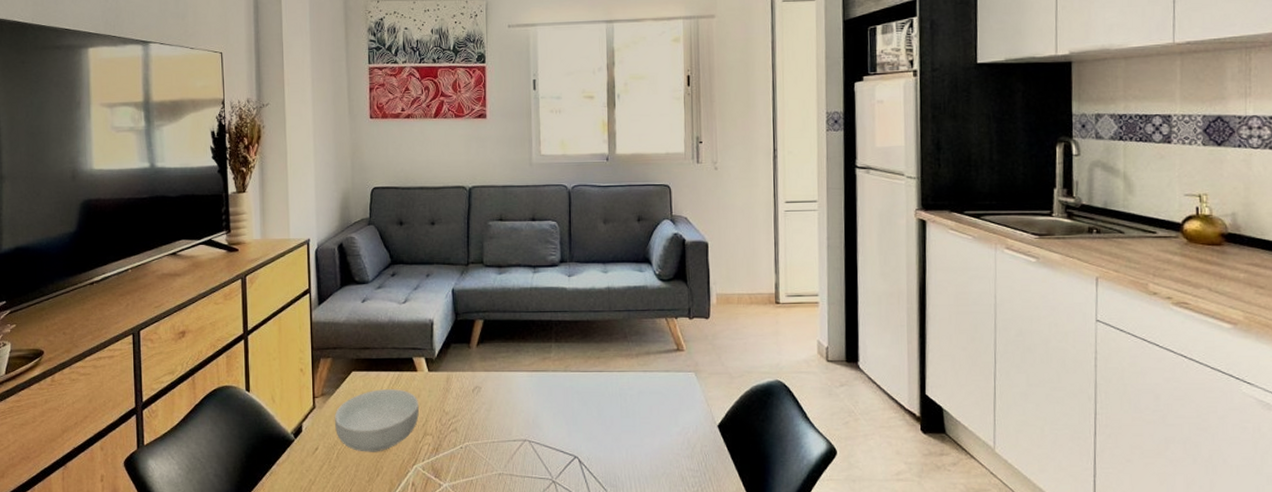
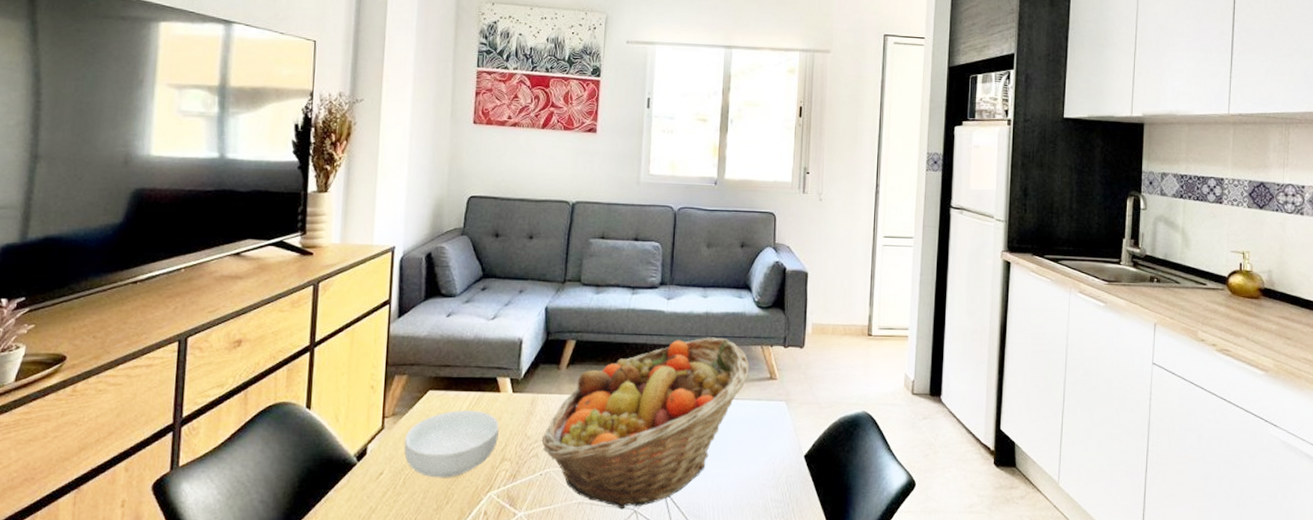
fruit basket: none [459,311,656,480] -> present [541,337,750,510]

